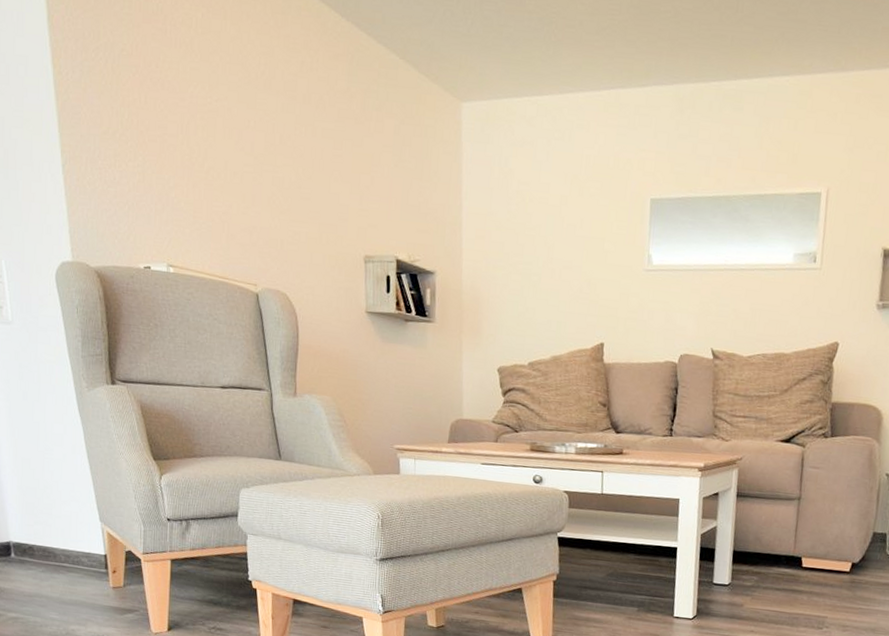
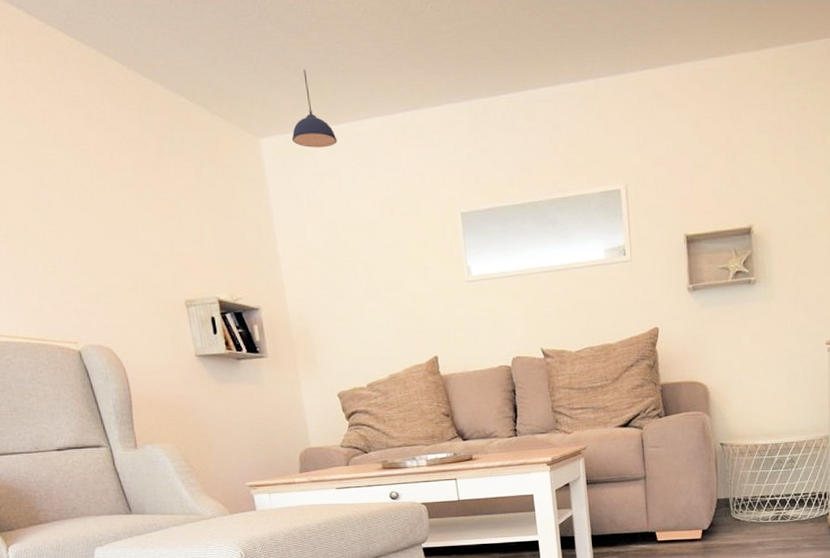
pendant light: none [493,37,538,118] -> present [291,70,337,148]

